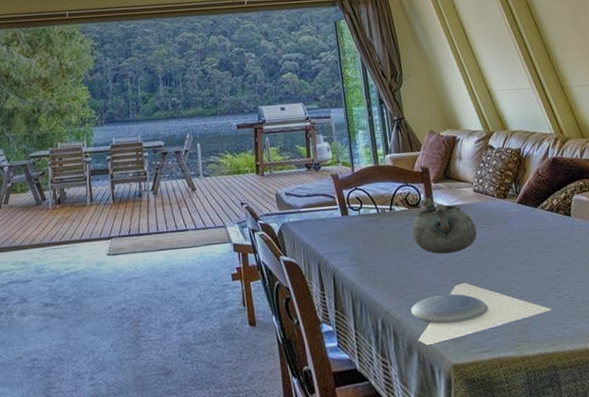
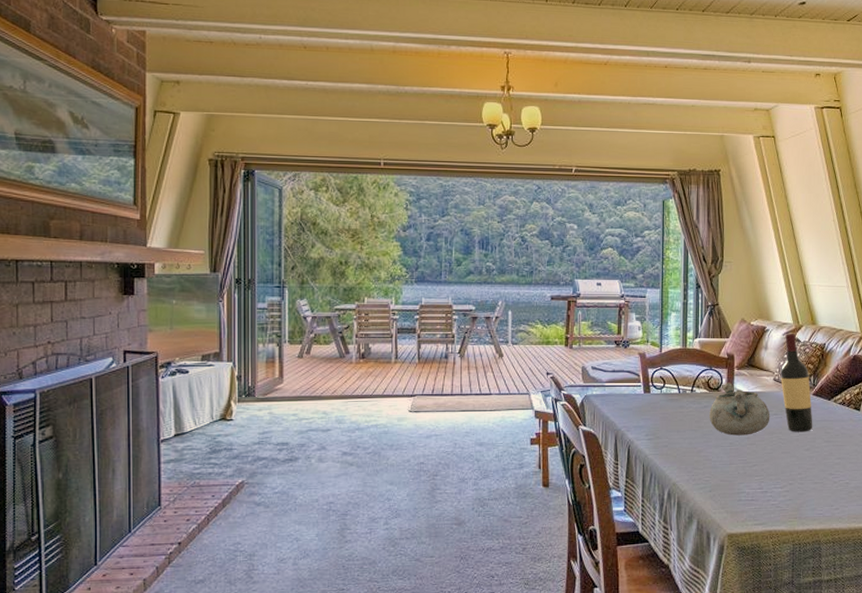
plate: present [411,283,552,346] -> none [697,463,826,516]
wine bottle: none [477,140,524,245] -> present [780,333,813,432]

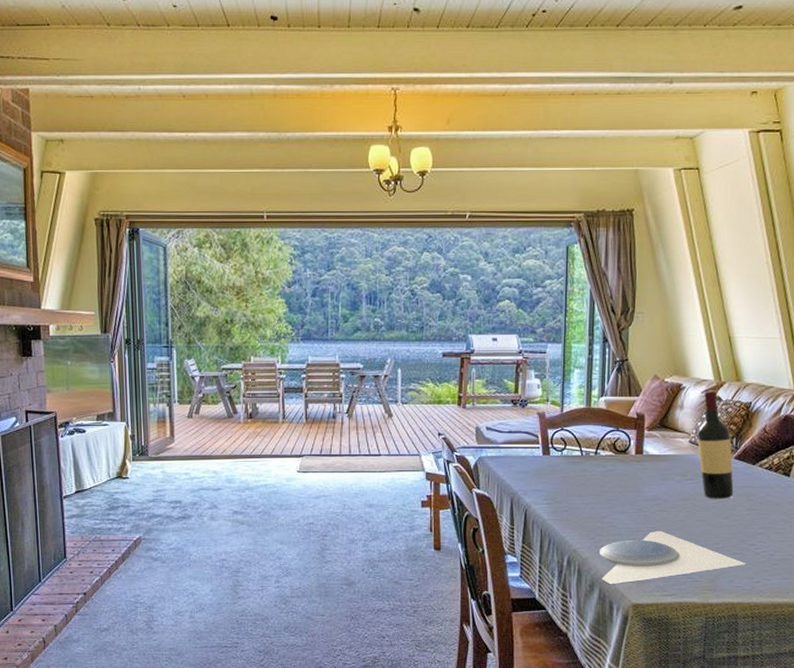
plate: none [697,463,826,516] -> present [600,531,746,585]
decorative bowl: present [709,383,770,436] -> none [615,445,685,501]

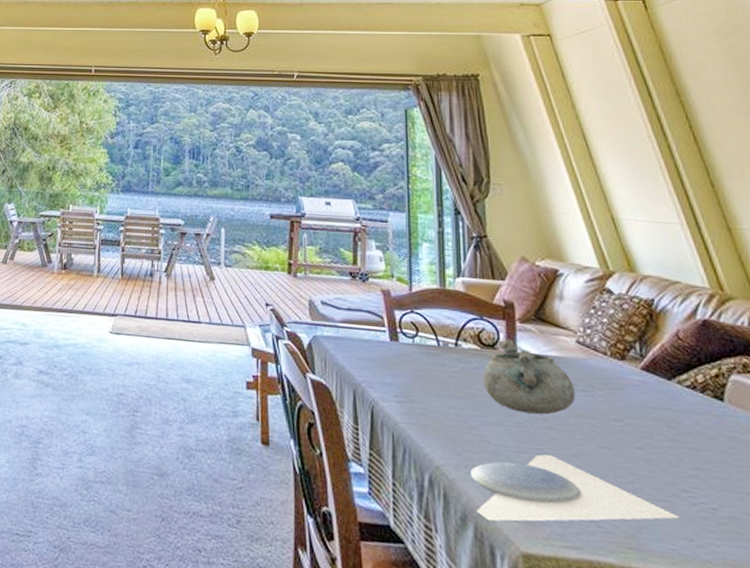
decorative bowl: none [615,445,685,501] -> present [483,339,576,415]
wine bottle: present [697,390,734,499] -> none [585,280,646,422]

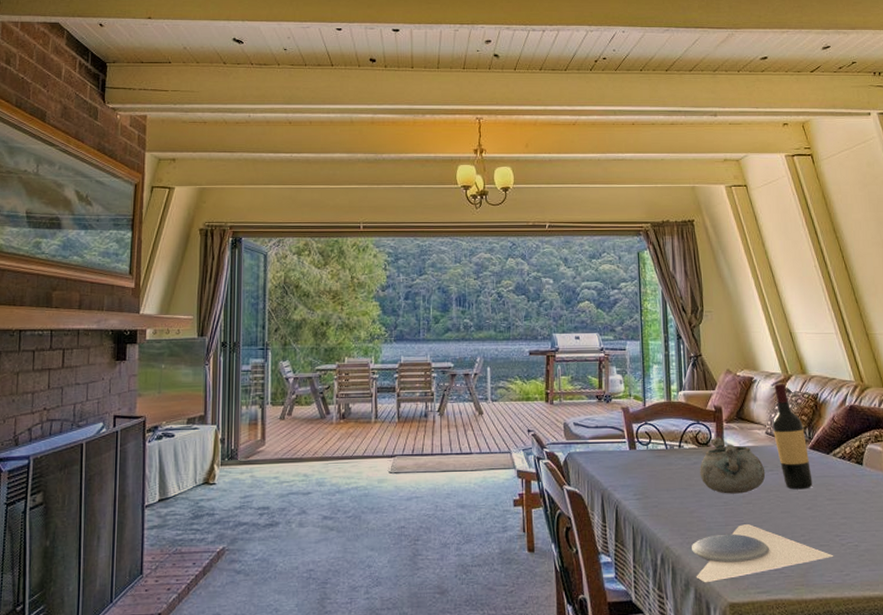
wine bottle: none [585,280,646,422] -> present [772,383,813,490]

